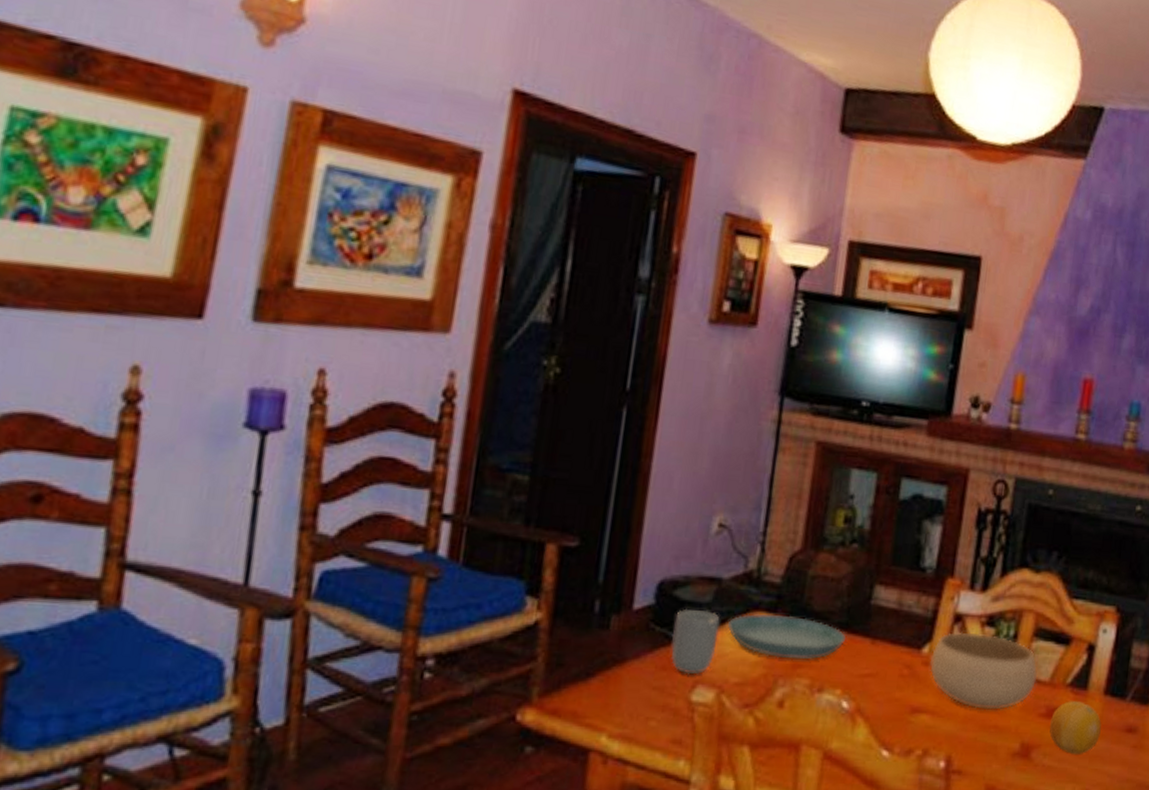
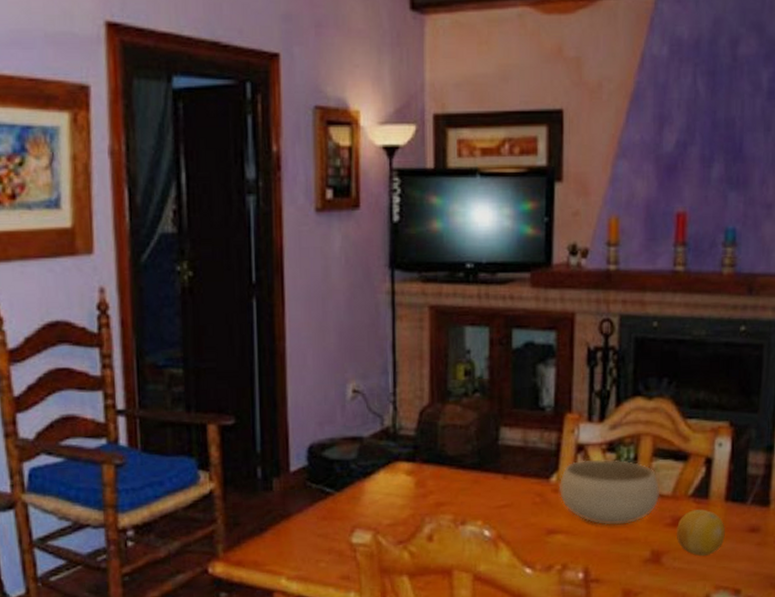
cup: present [671,608,720,675] -> none [327,466,367,522]
saucer: present [728,614,845,660] -> none [374,463,479,500]

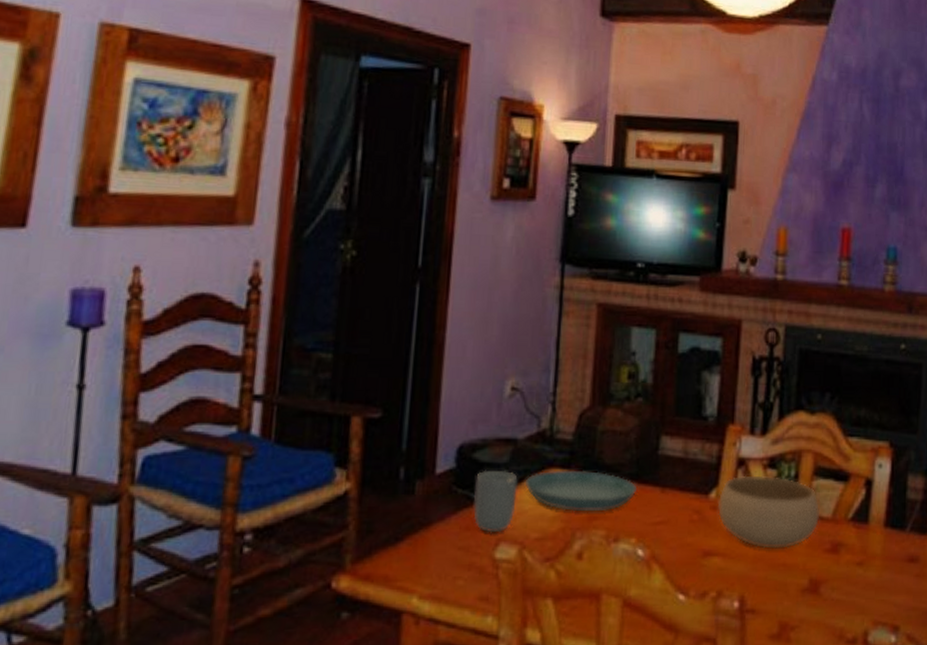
cup: none [327,466,367,522] -> present [473,470,518,533]
saucer: none [374,463,479,500] -> present [526,471,636,512]
fruit: present [676,509,725,556] -> none [835,535,884,586]

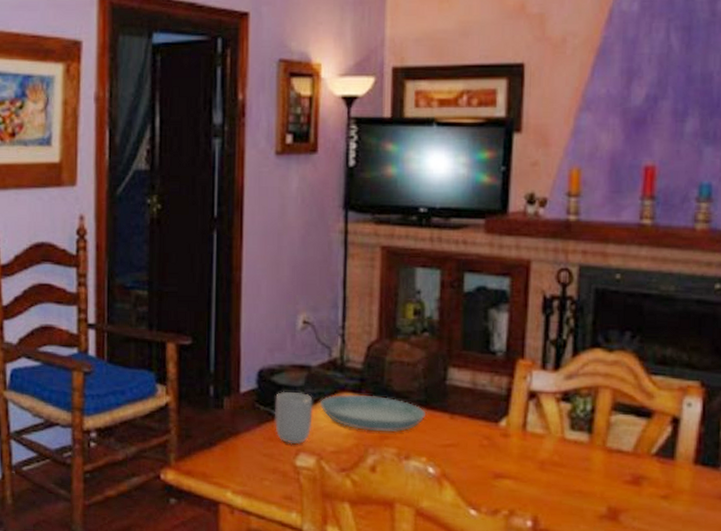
bowl: present [717,475,821,550] -> none [508,407,620,478]

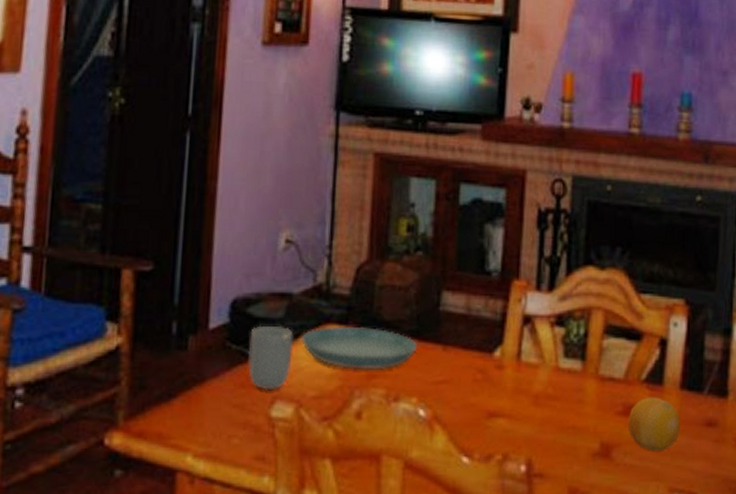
fruit: none [636,469,693,519] -> present [627,397,680,451]

